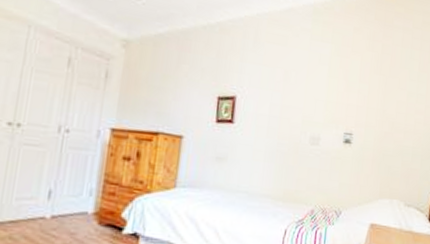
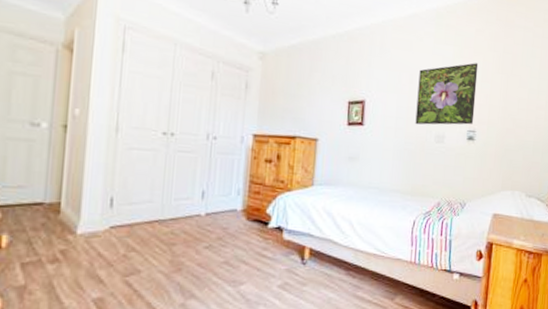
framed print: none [289,62,356,127] -> present [415,63,479,125]

